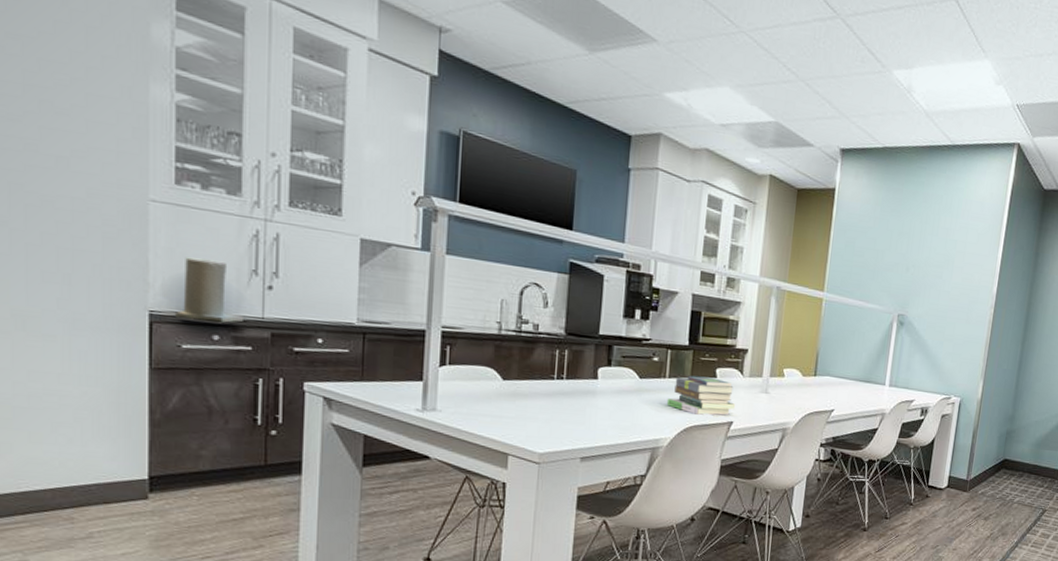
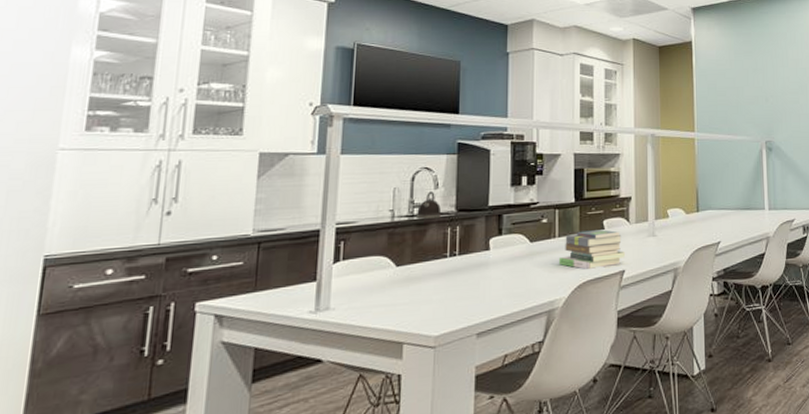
paper towel: present [175,257,243,323] -> none [70,195,139,258]
kettle: none [523,309,550,339] -> present [415,191,442,220]

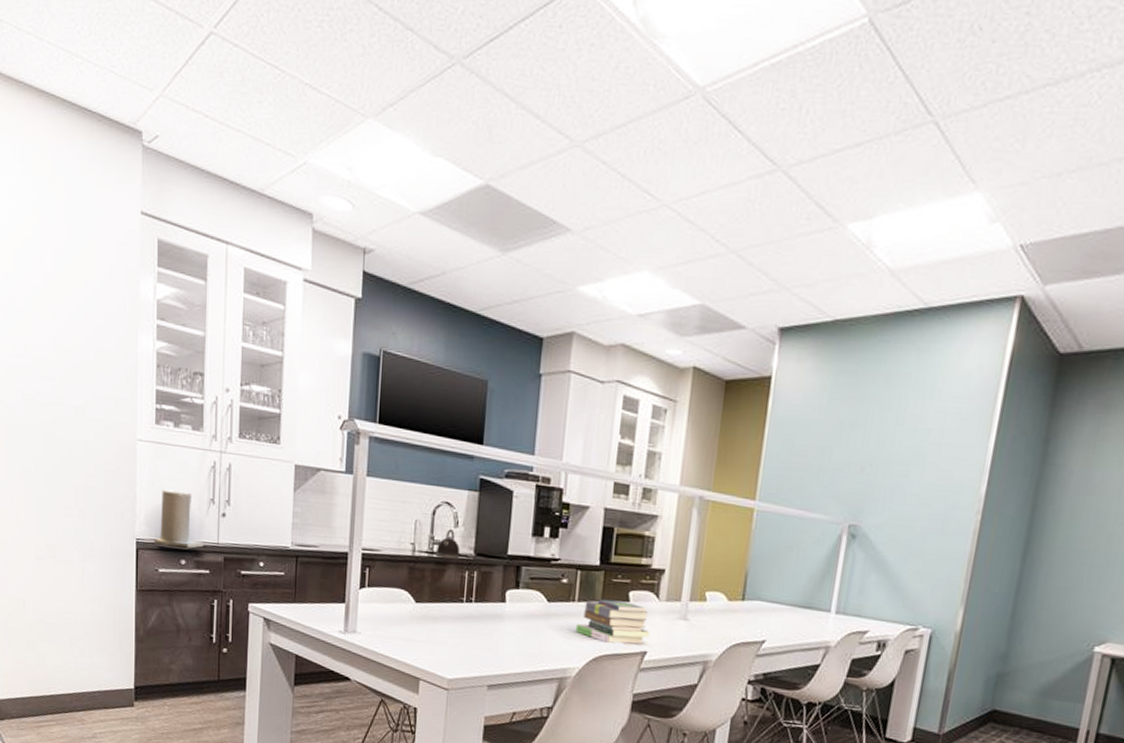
paper towel: none [70,195,139,258] -> present [154,489,203,549]

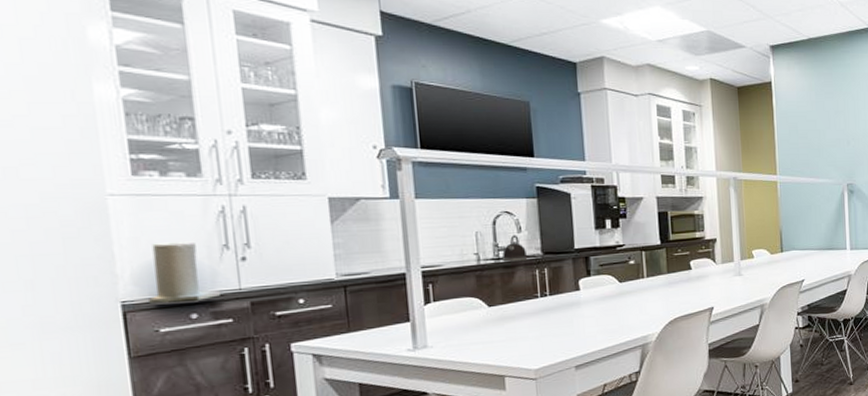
books: present [575,599,650,645] -> none [648,270,714,307]

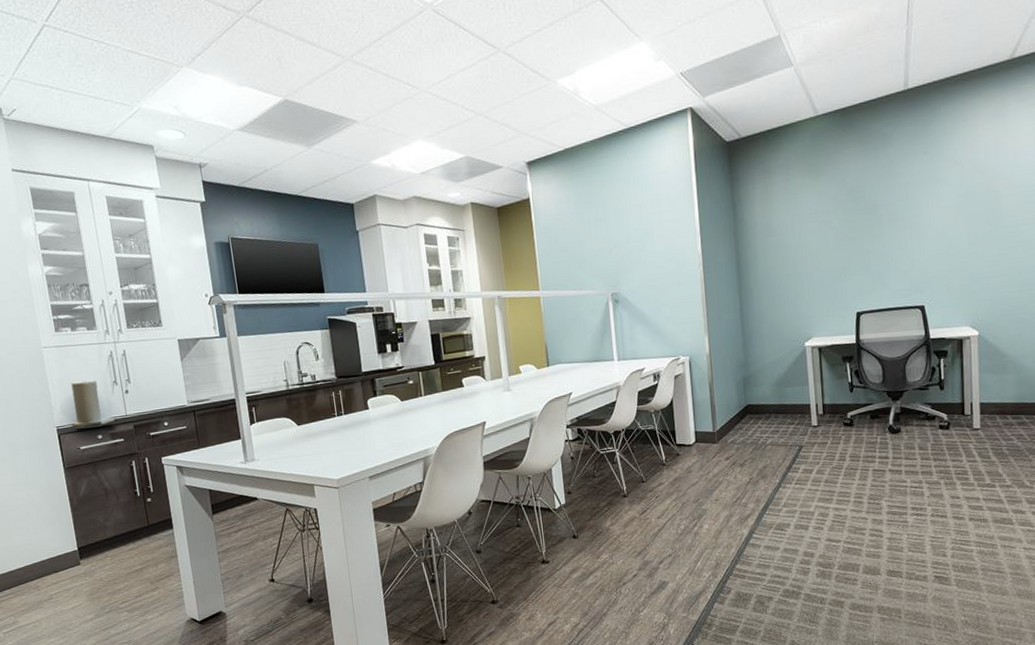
kettle: present [501,235,528,262] -> none [305,362,326,386]

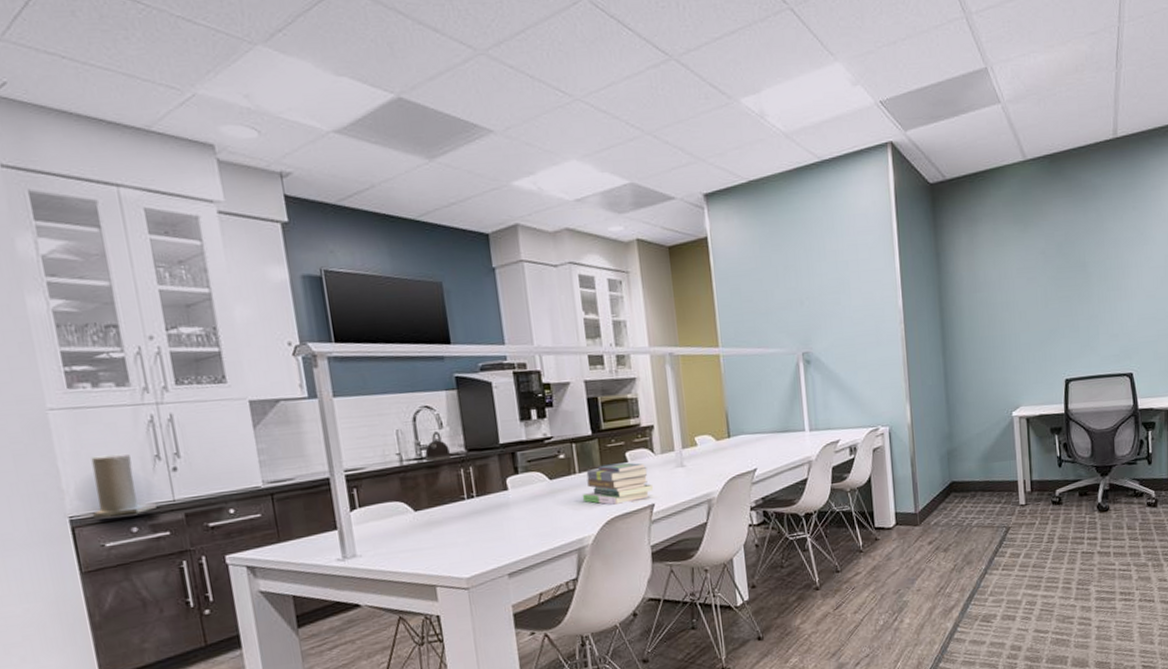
kettle: none [305,362,326,386] -> present [424,431,452,462]
books: none [427,387,485,422] -> present [582,462,654,505]

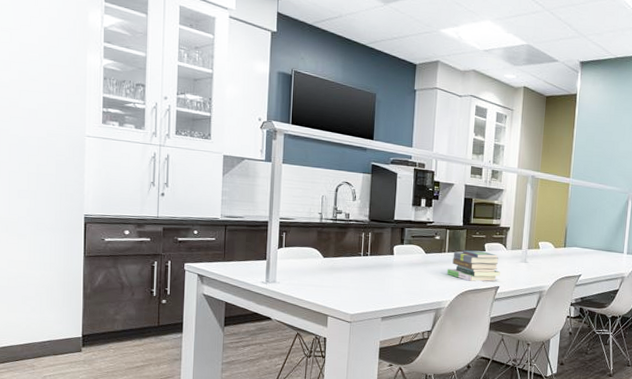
paper towel: present [91,453,156,518] -> none [101,175,145,221]
kettle: present [424,431,452,462] -> none [338,202,358,225]

